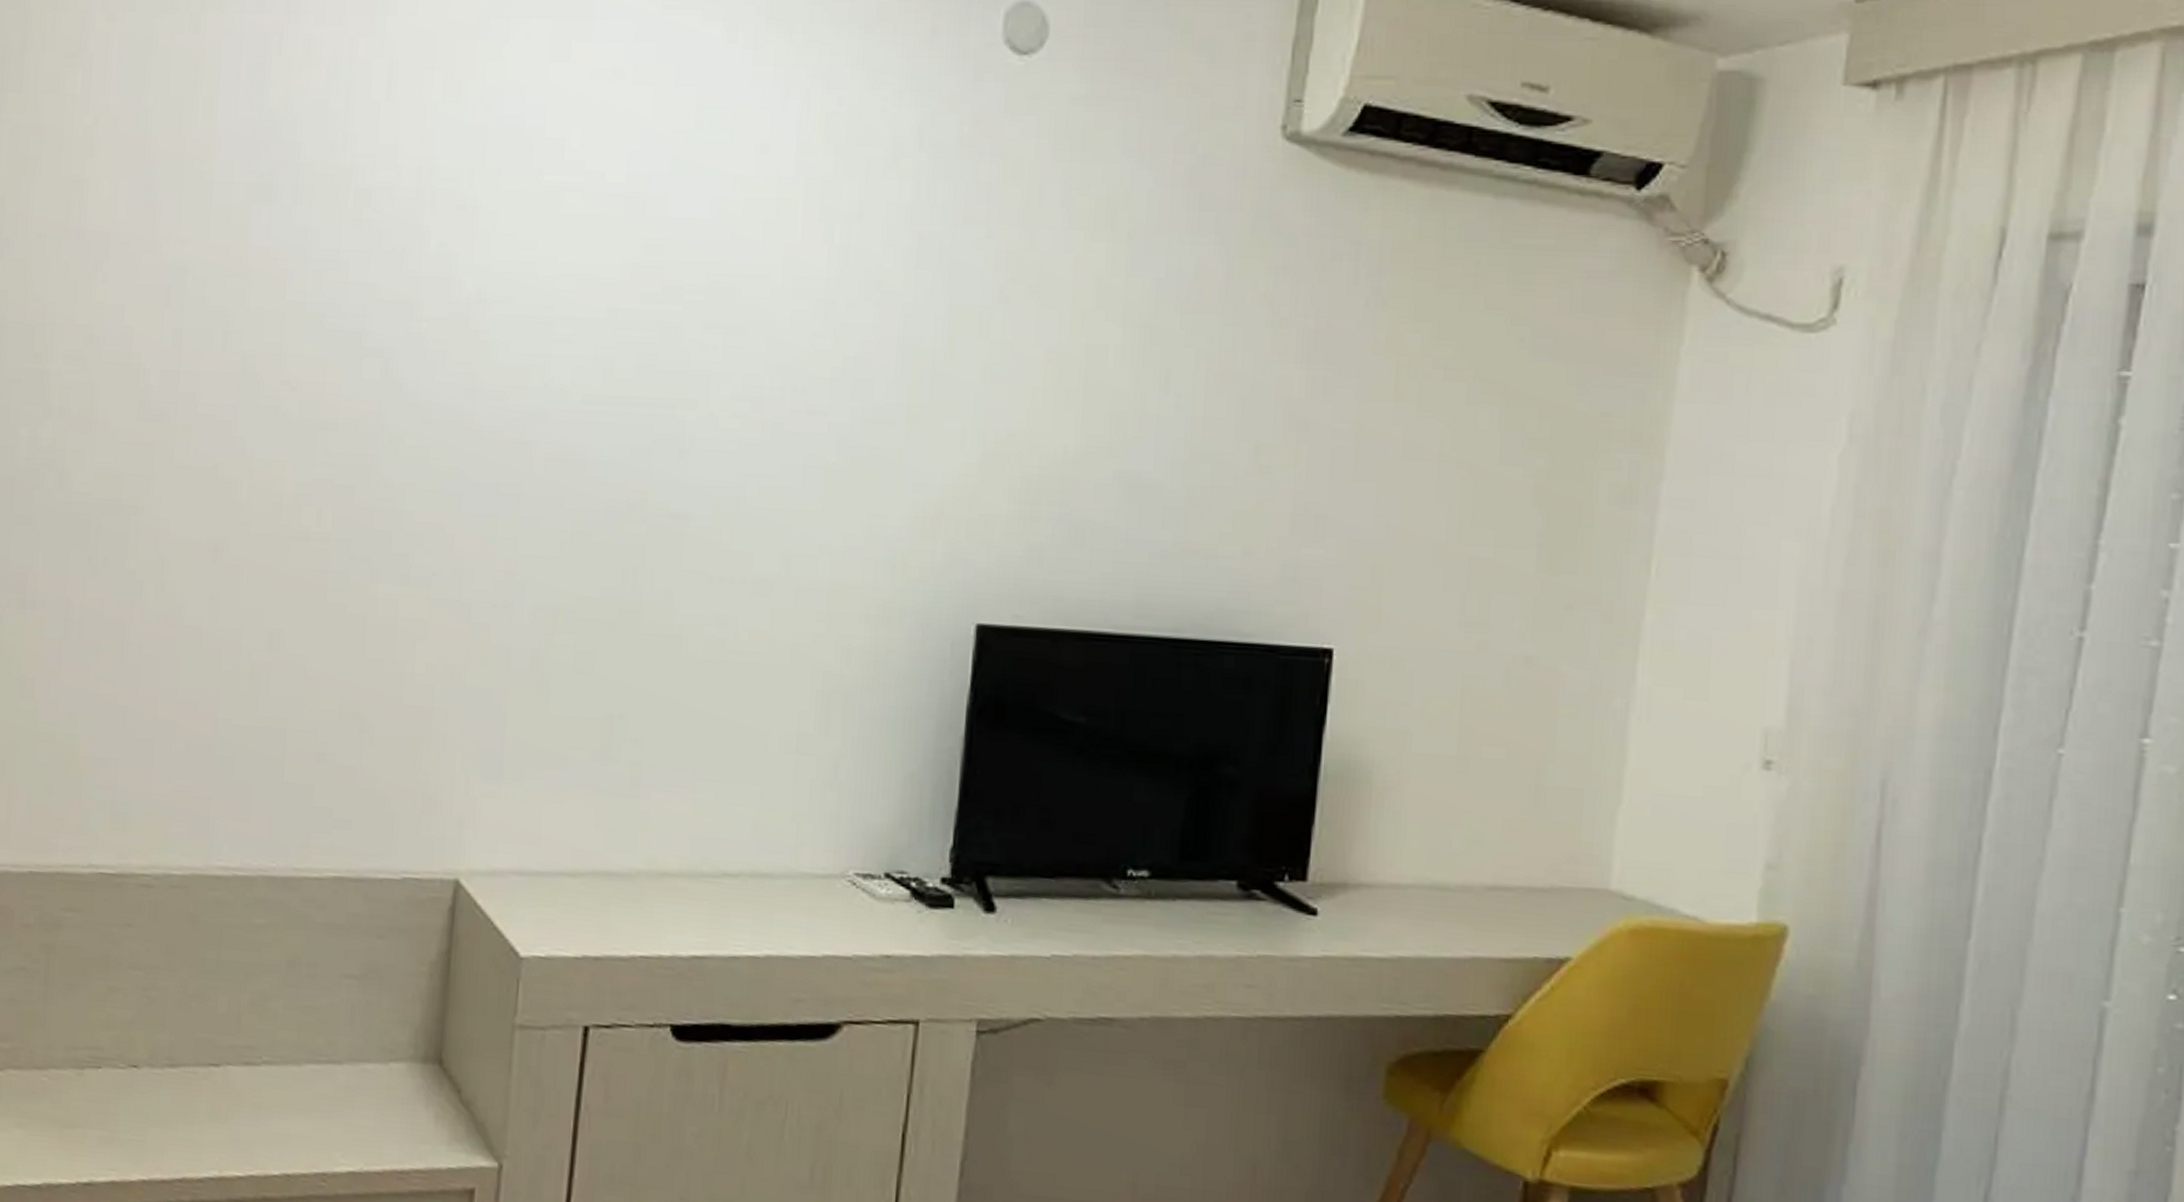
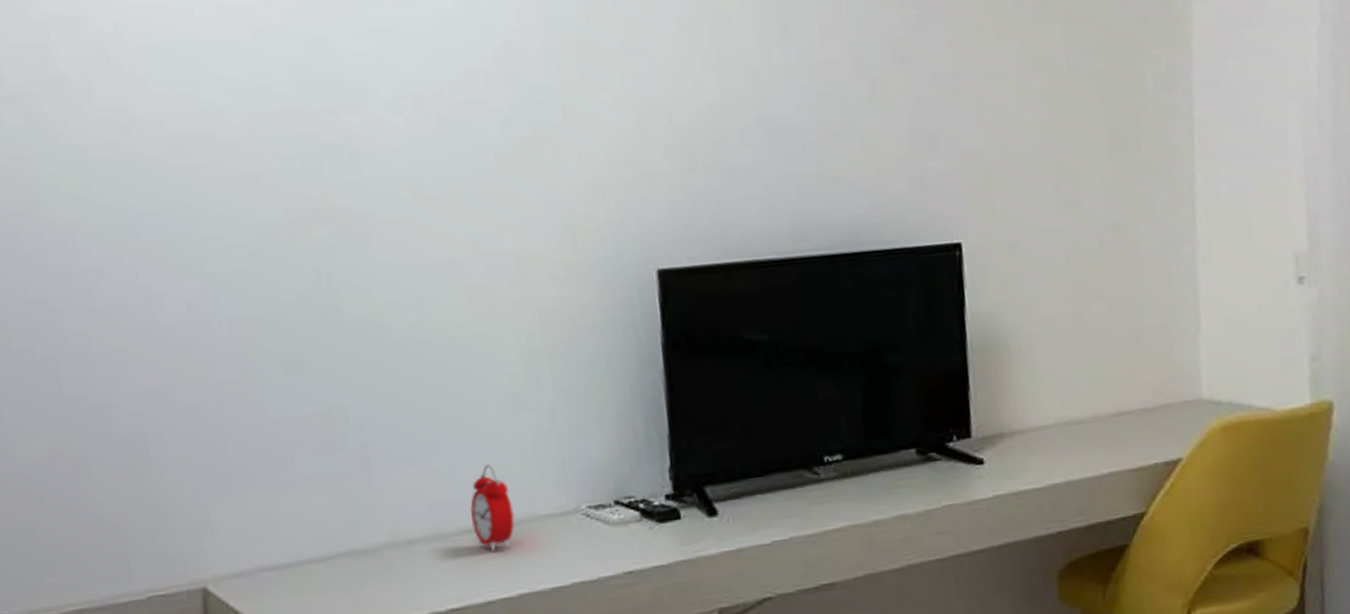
alarm clock: none [730,806,777,903] -> present [470,464,515,551]

